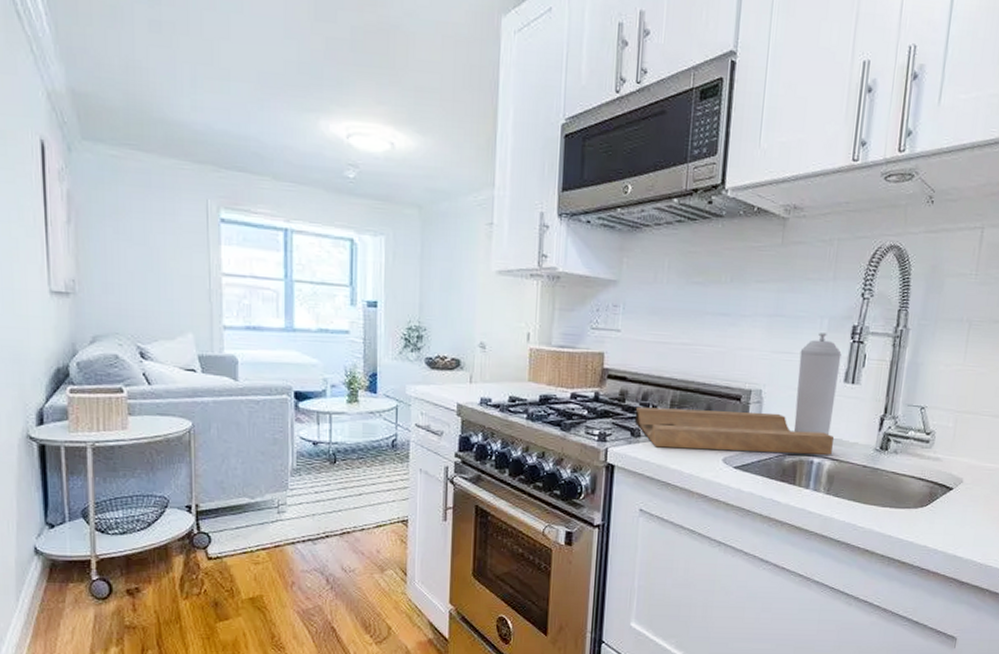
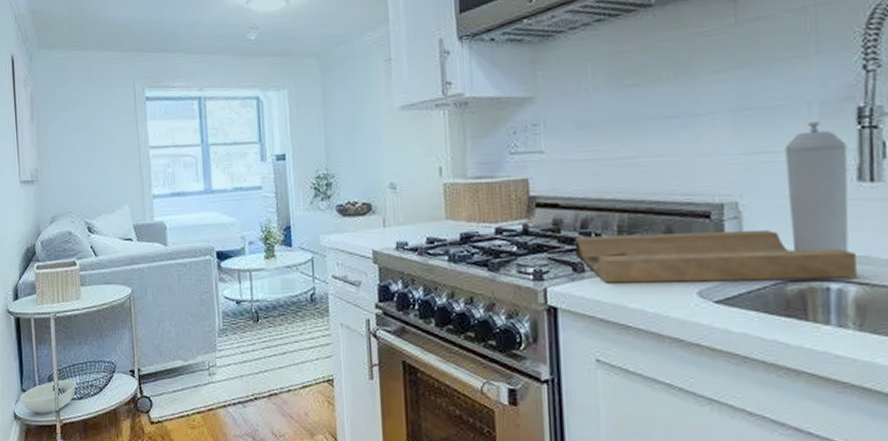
bowl: none [44,514,118,549] -> present [20,380,76,414]

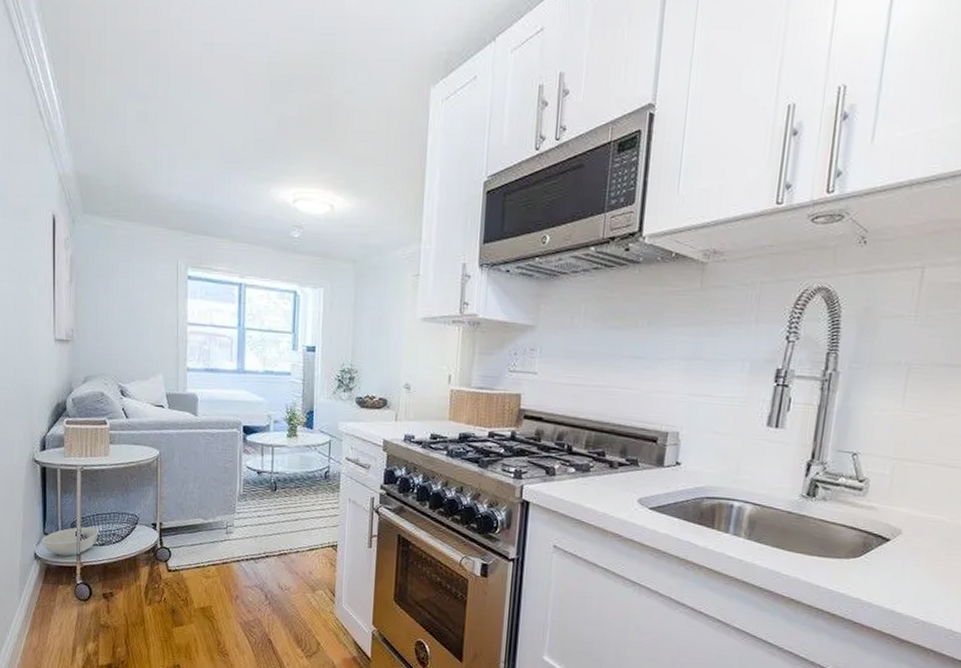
cutting board: present [574,229,857,283] -> none [549,446,756,500]
canister: present [784,121,849,252] -> none [712,376,764,480]

